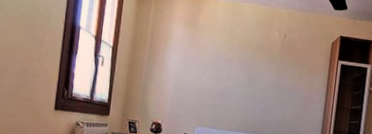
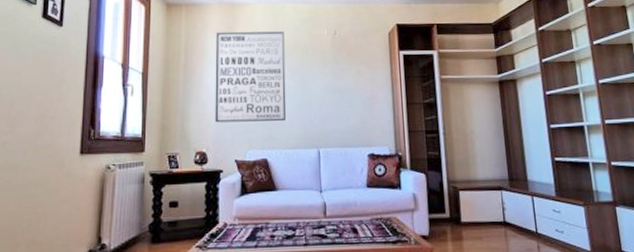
wall art: none [171,20,241,107] -> present [215,31,286,123]

